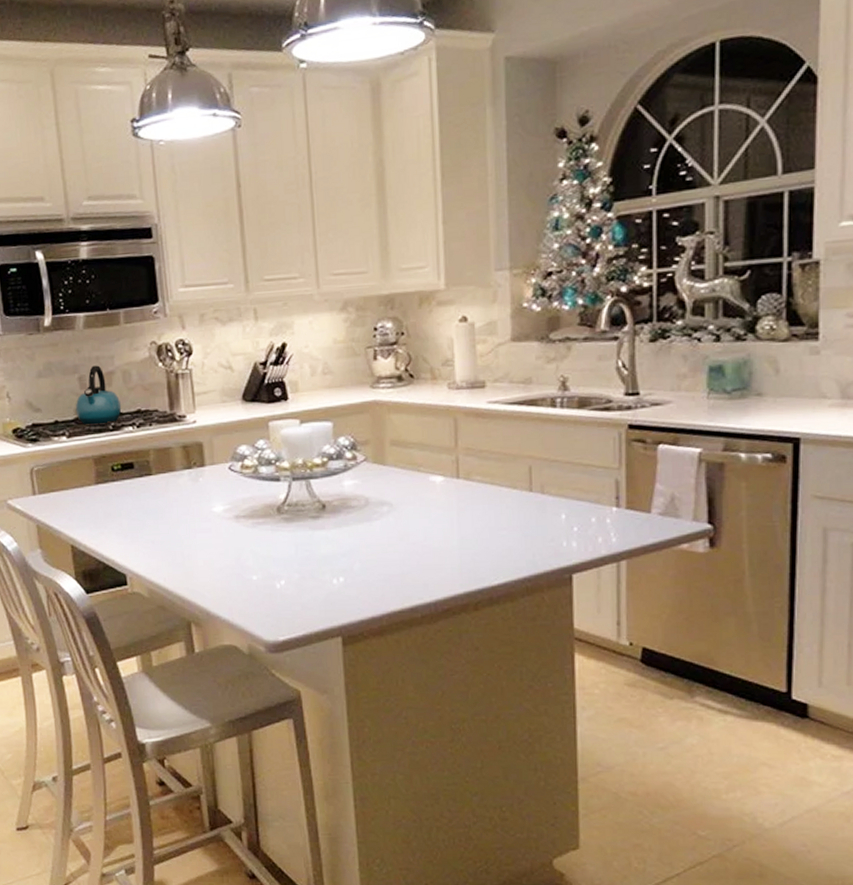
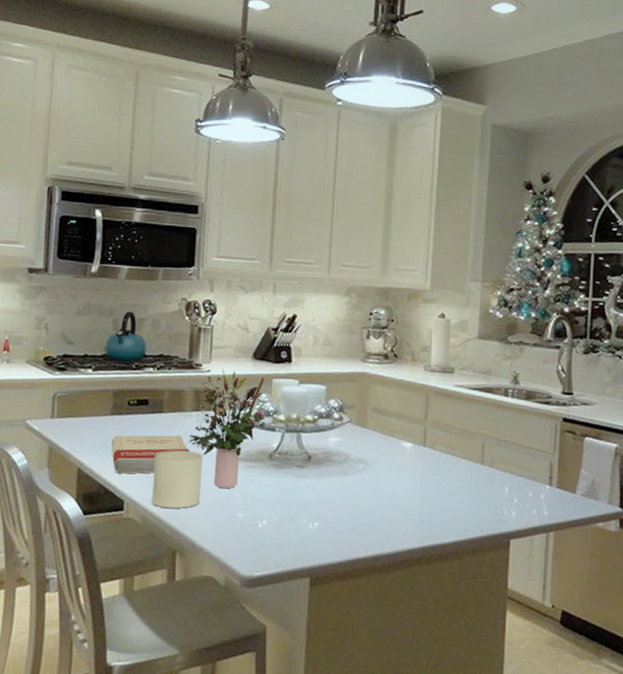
book: none [101,498,188,546] -> present [111,435,190,474]
mug: none [151,514,208,578] -> present [151,450,203,509]
bouquet: none [184,416,269,551] -> present [188,368,266,489]

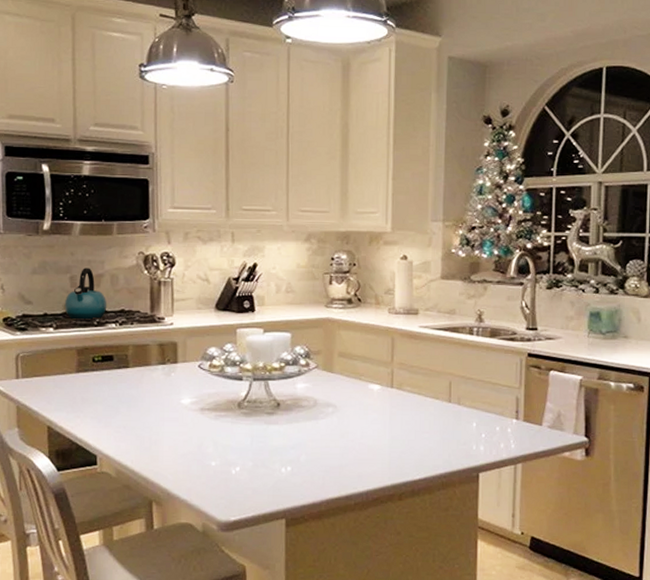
book: present [111,435,190,474] -> none [79,389,159,429]
mug: present [151,450,203,509] -> none [123,404,173,460]
bouquet: present [188,368,266,489] -> none [156,320,233,439]

